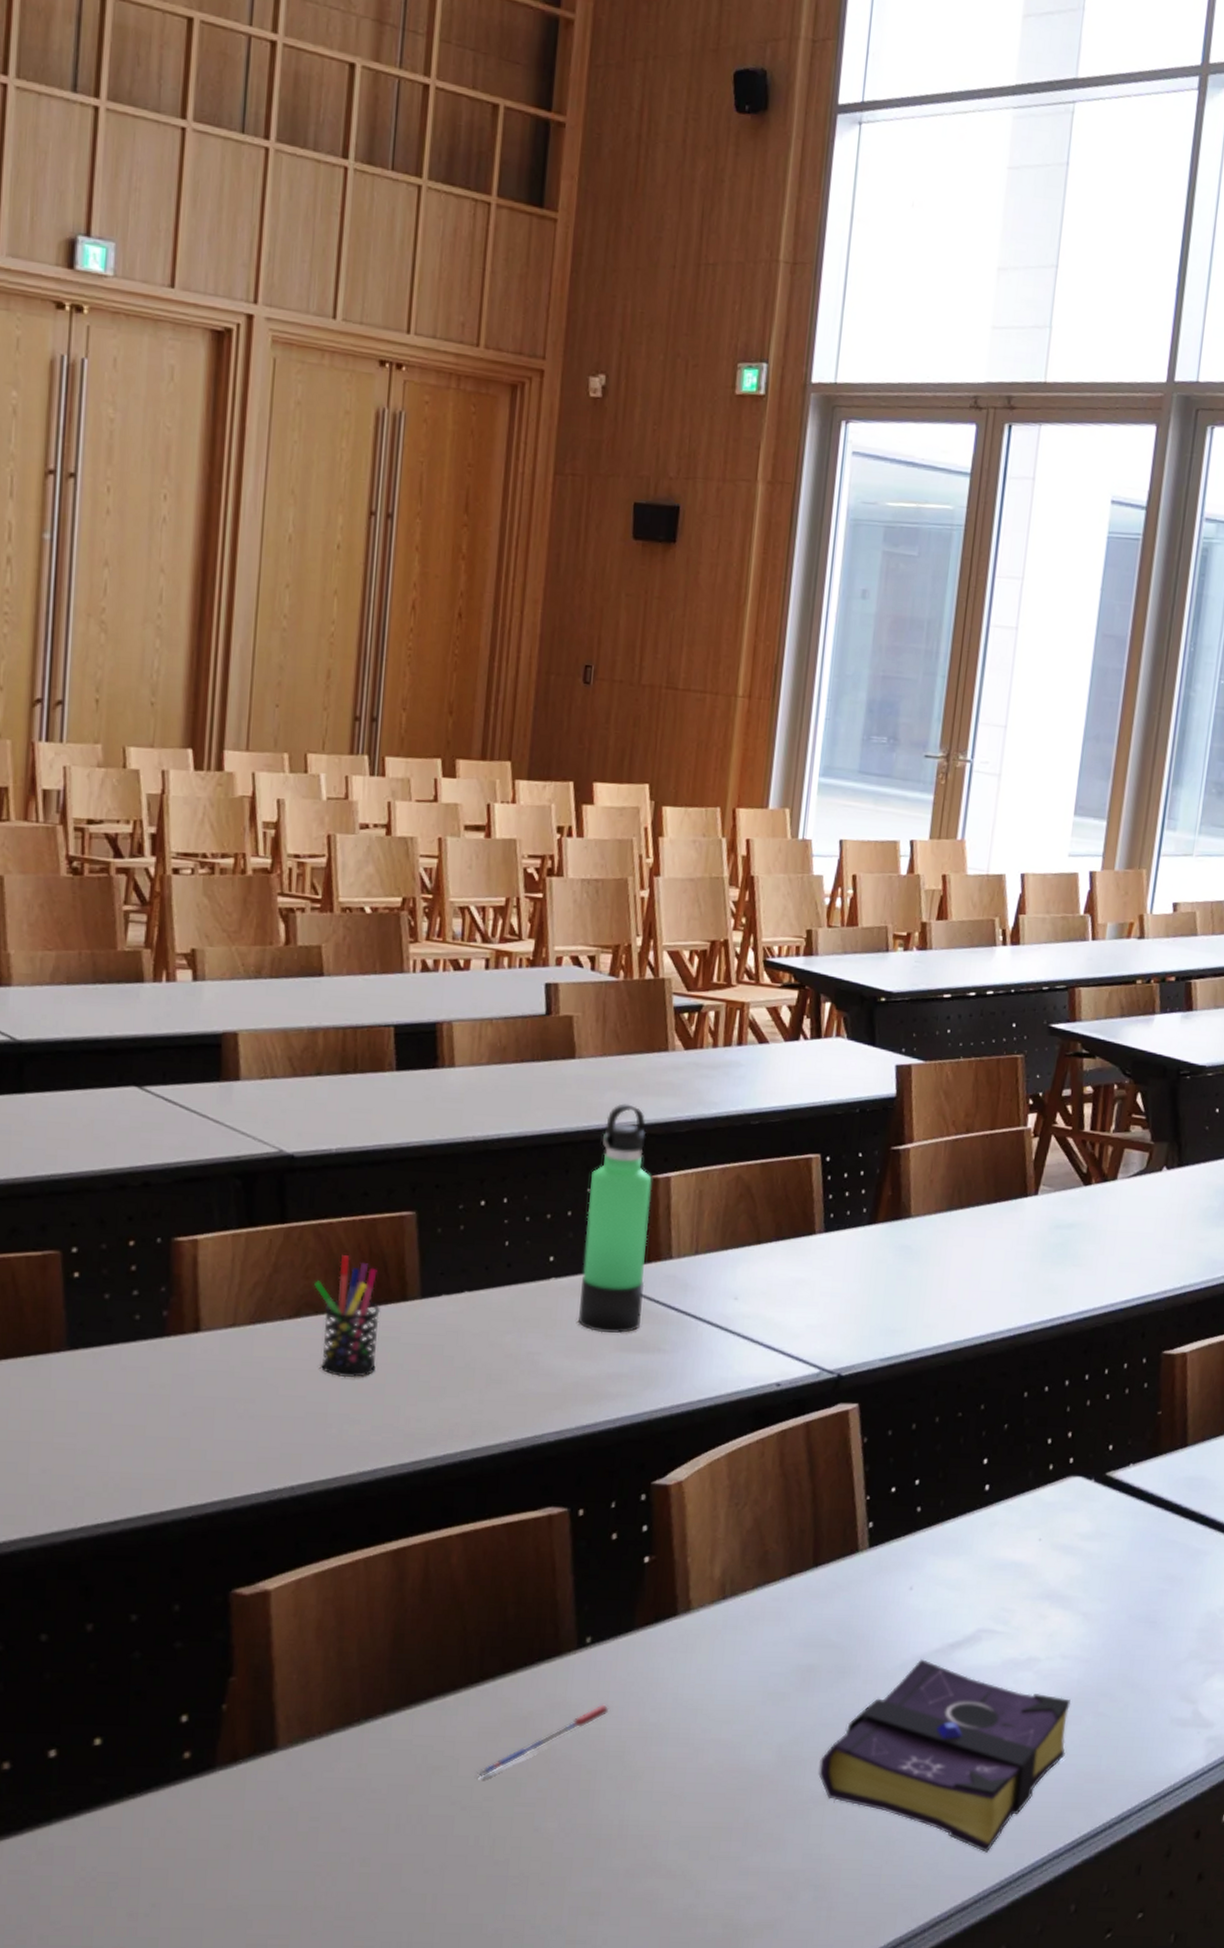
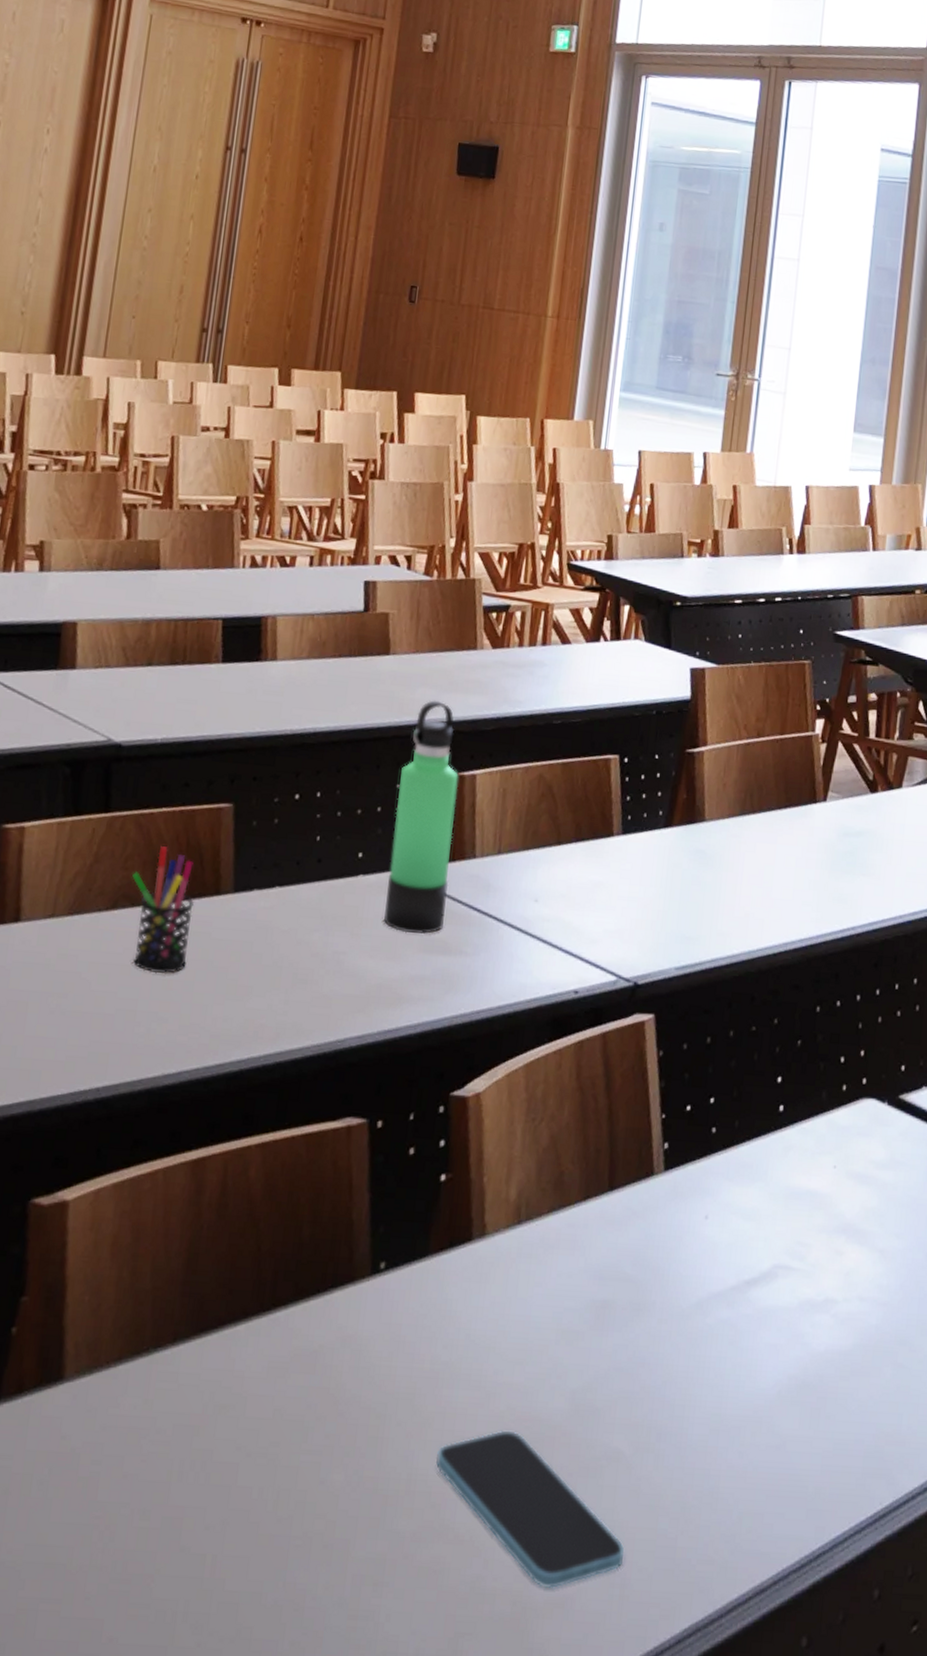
pen: present [476,1704,610,1779] -> none [263,1338,401,1421]
smartphone: none [647,1780,832,1913] -> present [436,1430,625,1589]
book: present [818,1659,1071,1853] -> none [612,1297,870,1524]

